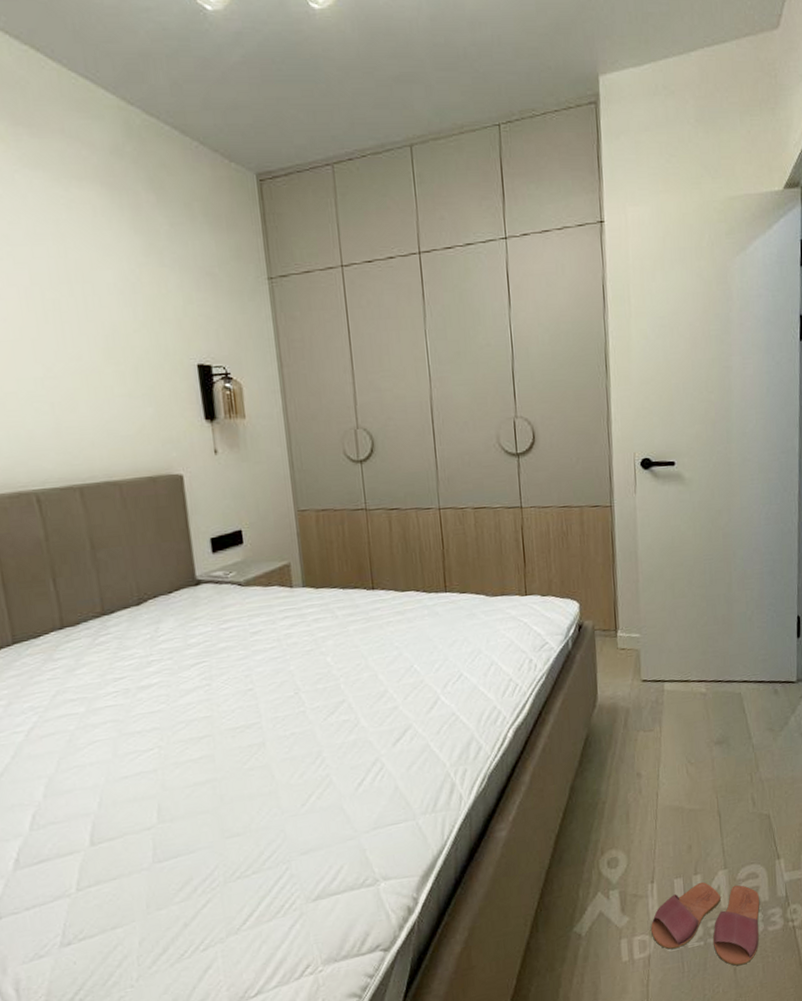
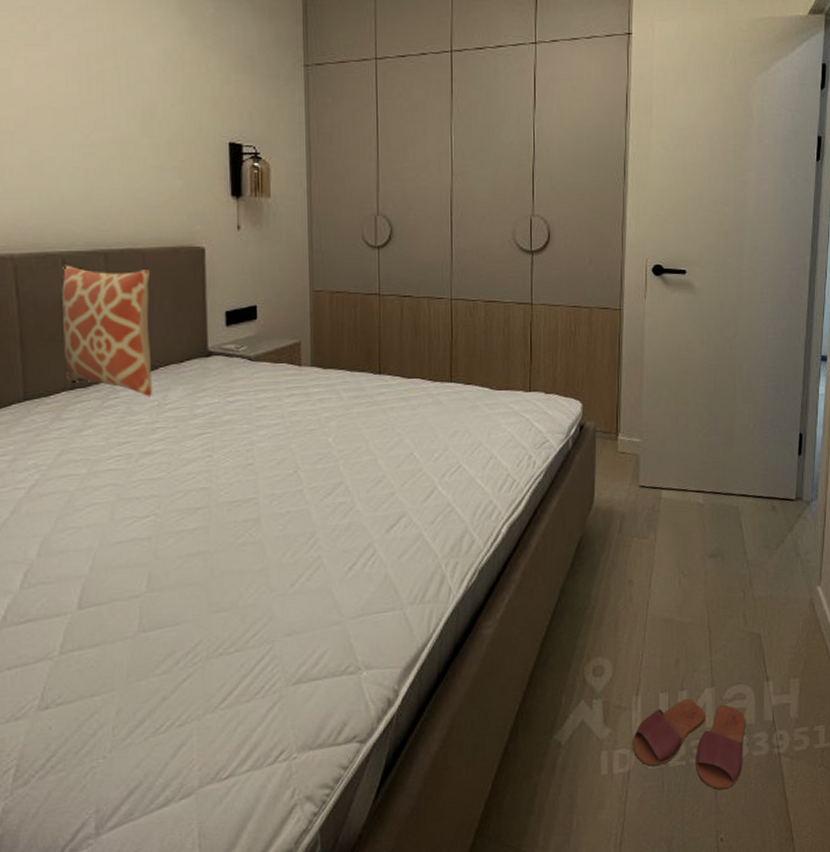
pillow: none [38,502,145,630] -> present [62,265,153,396]

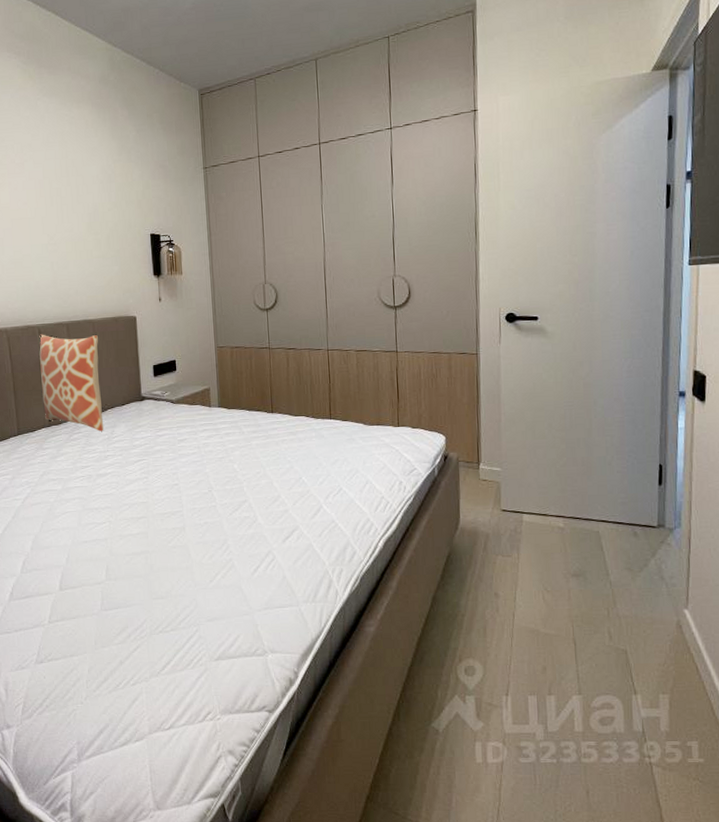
slippers: present [633,698,746,790] -> none [505,703,615,790]

